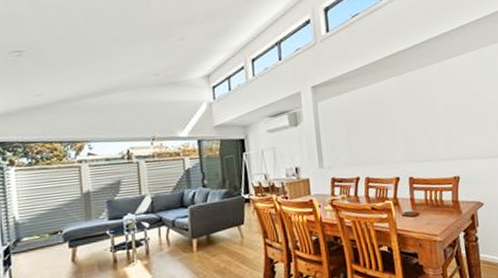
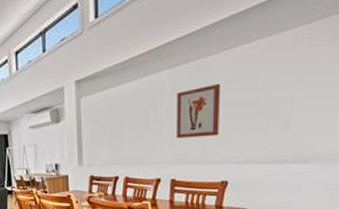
wall art: none [404,89,445,138] -> present [177,83,220,139]

